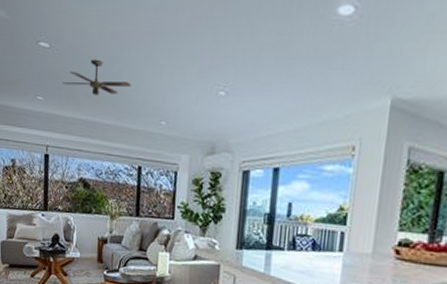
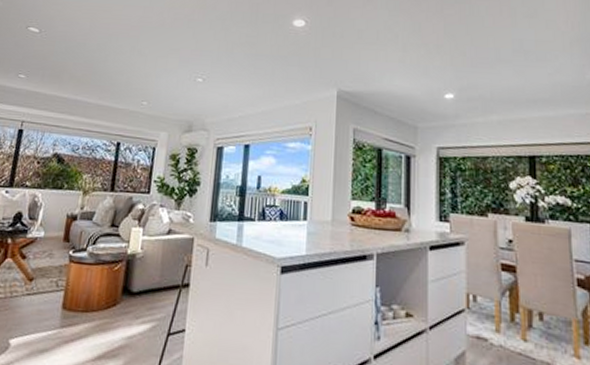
ceiling fan: present [63,59,131,95] -> none [48,45,117,76]

